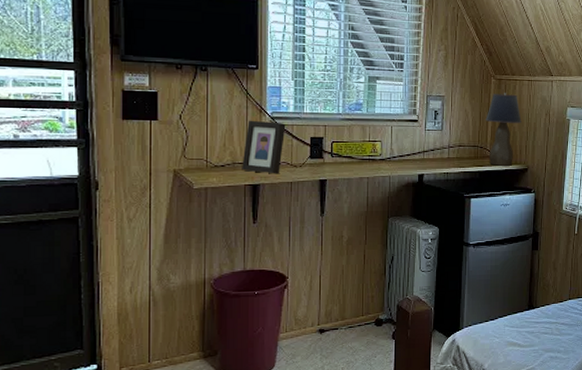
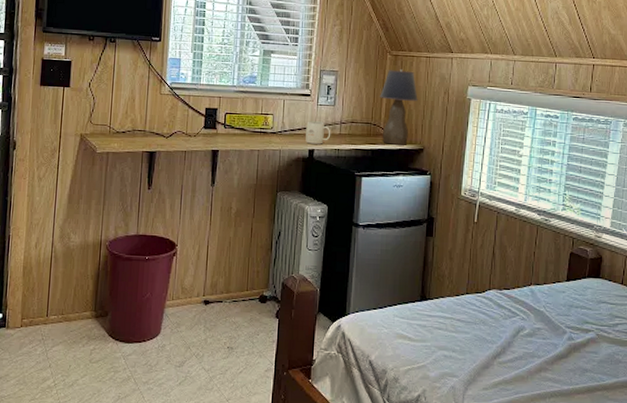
picture frame: present [242,120,286,174] -> none [141,89,183,143]
mug: none [415,146,440,169] -> present [305,121,331,144]

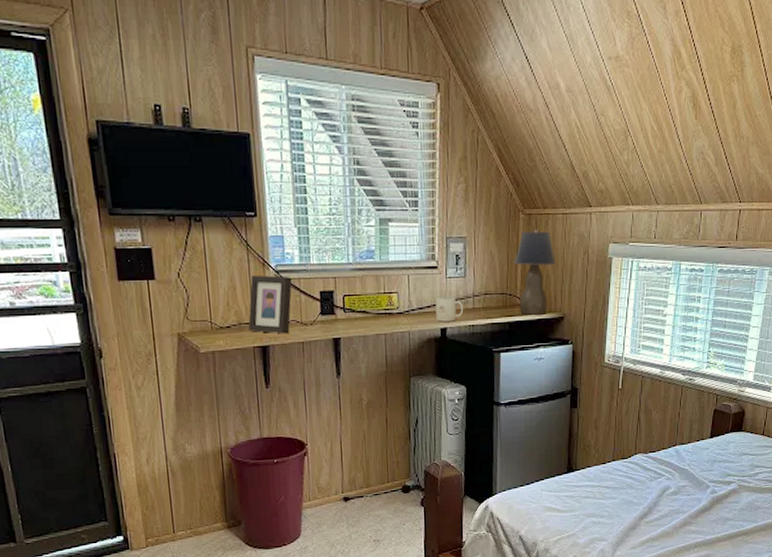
picture frame: none [141,89,183,143] -> present [248,275,293,334]

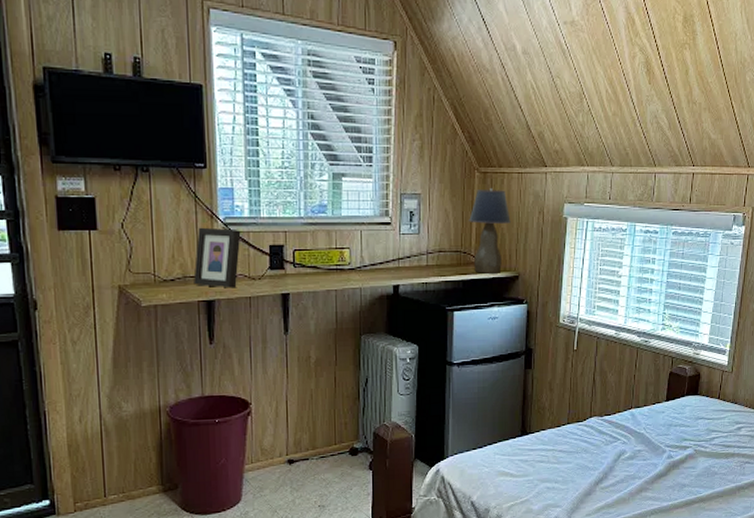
mug: present [436,296,464,322] -> none [388,253,417,279]

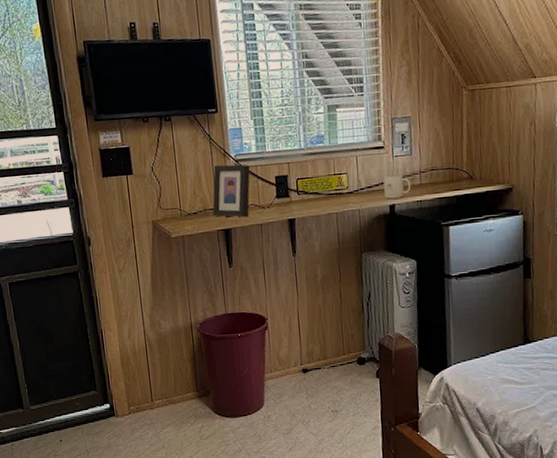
mug: none [388,253,417,279] -> present [383,173,411,199]
table lamp: present [469,188,511,273] -> none [459,104,502,188]

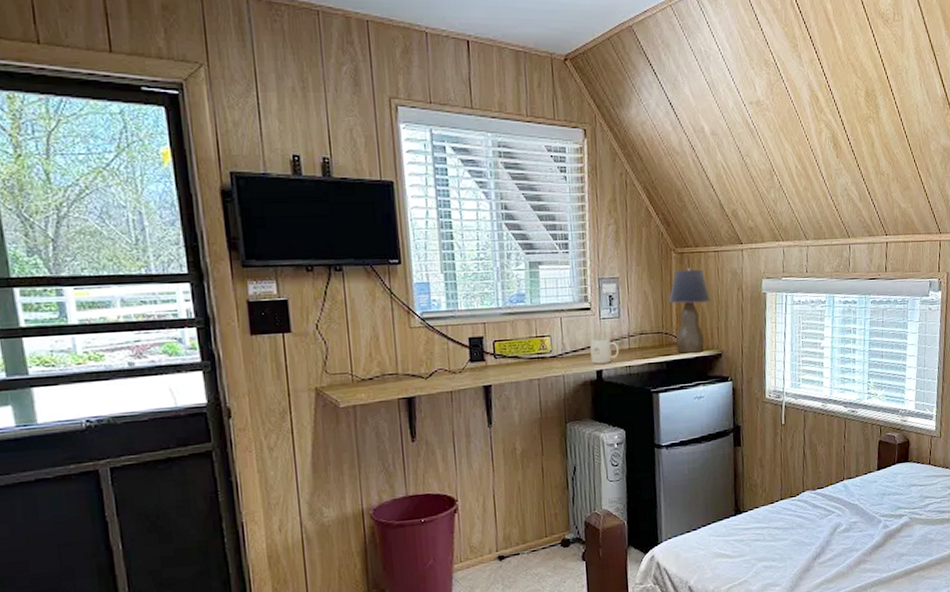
picture frame: present [212,164,251,218] -> none [392,323,440,384]
table lamp: none [459,104,502,188] -> present [668,268,710,354]

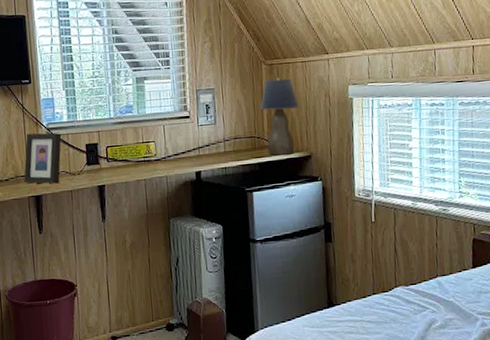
picture frame: none [392,323,440,384] -> present [24,132,62,184]
mug: present [590,337,620,364] -> none [189,142,216,166]

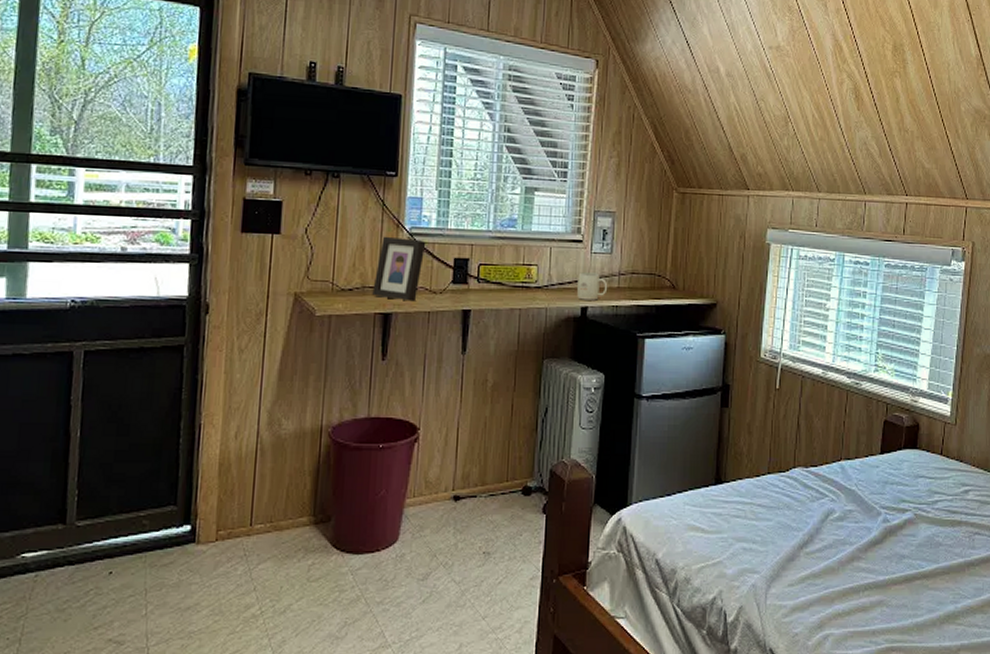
mug: none [189,142,216,166] -> present [577,272,608,300]
table lamp: present [260,78,299,156] -> none [665,209,710,300]

